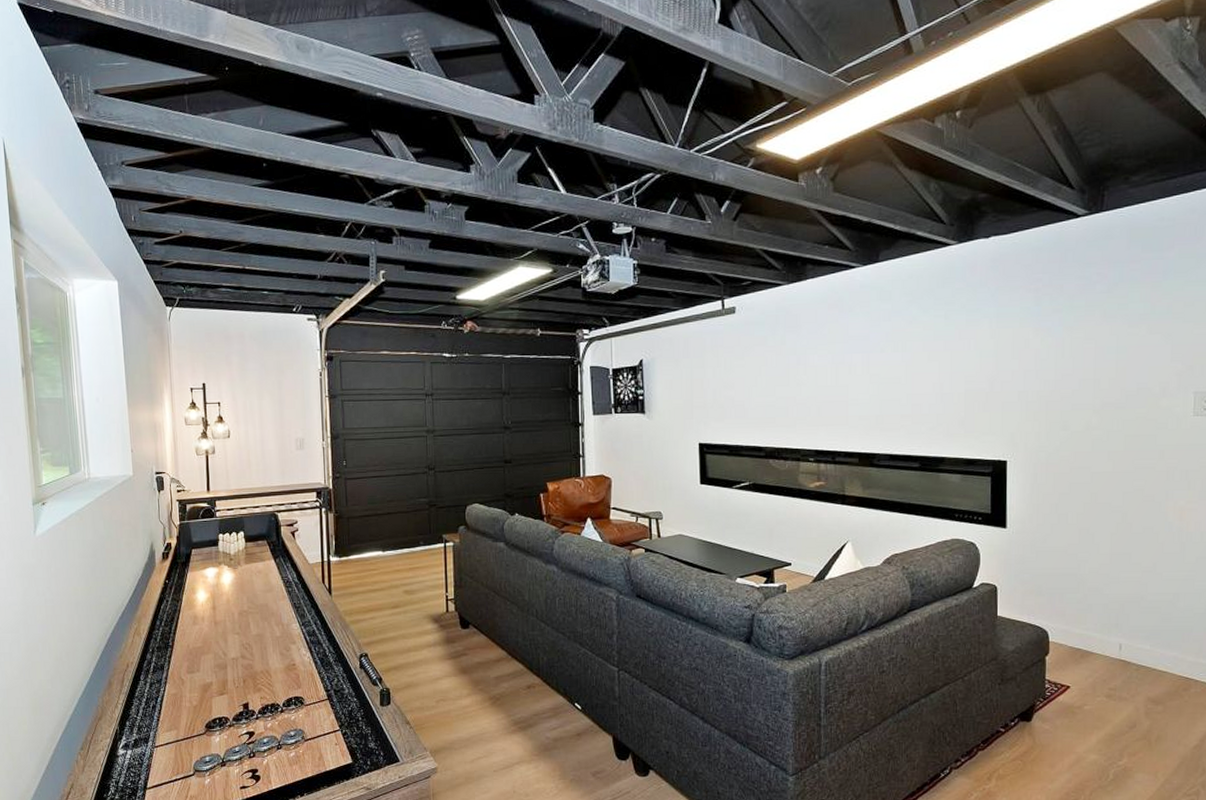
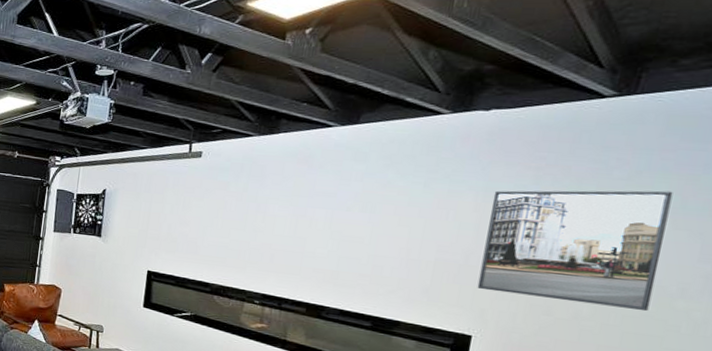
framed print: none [1004,299,1144,414] -> present [477,190,673,312]

